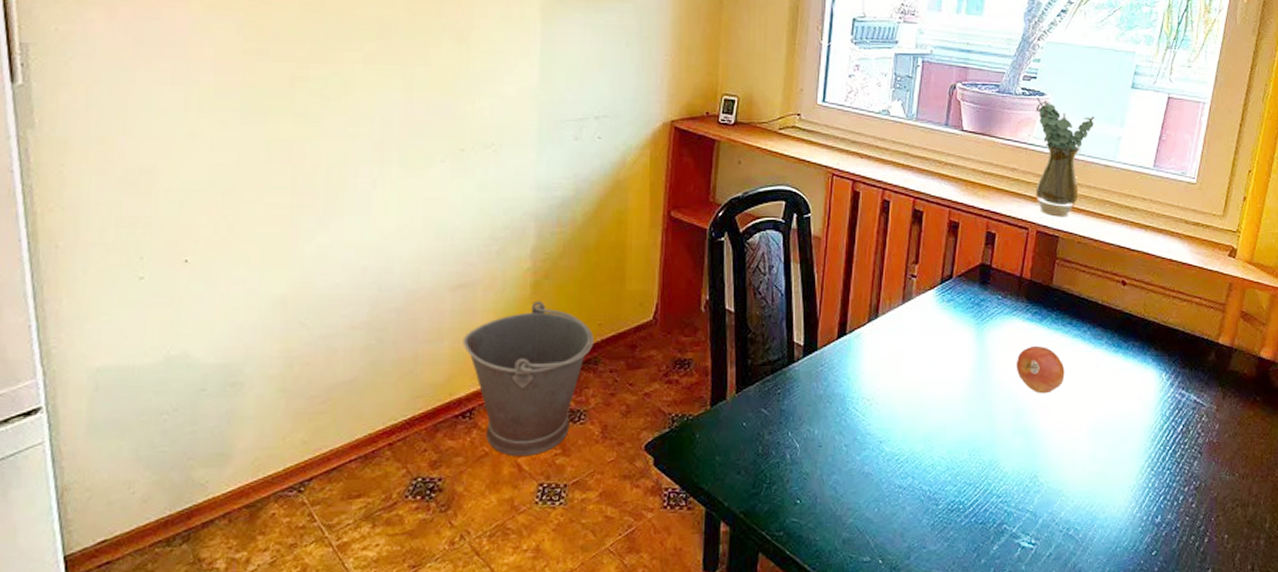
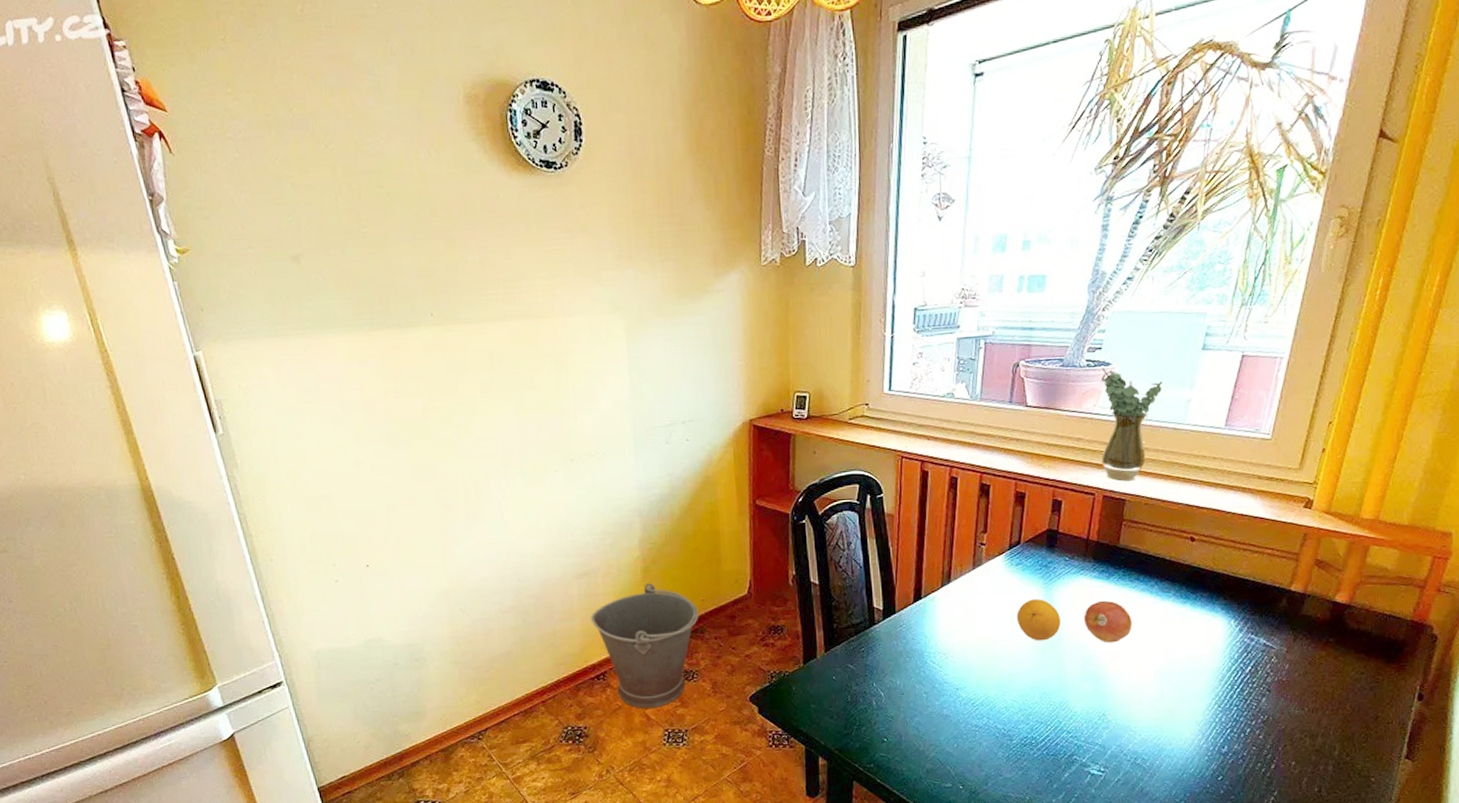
fruit: none [946,341,993,389] -> present [1016,599,1061,641]

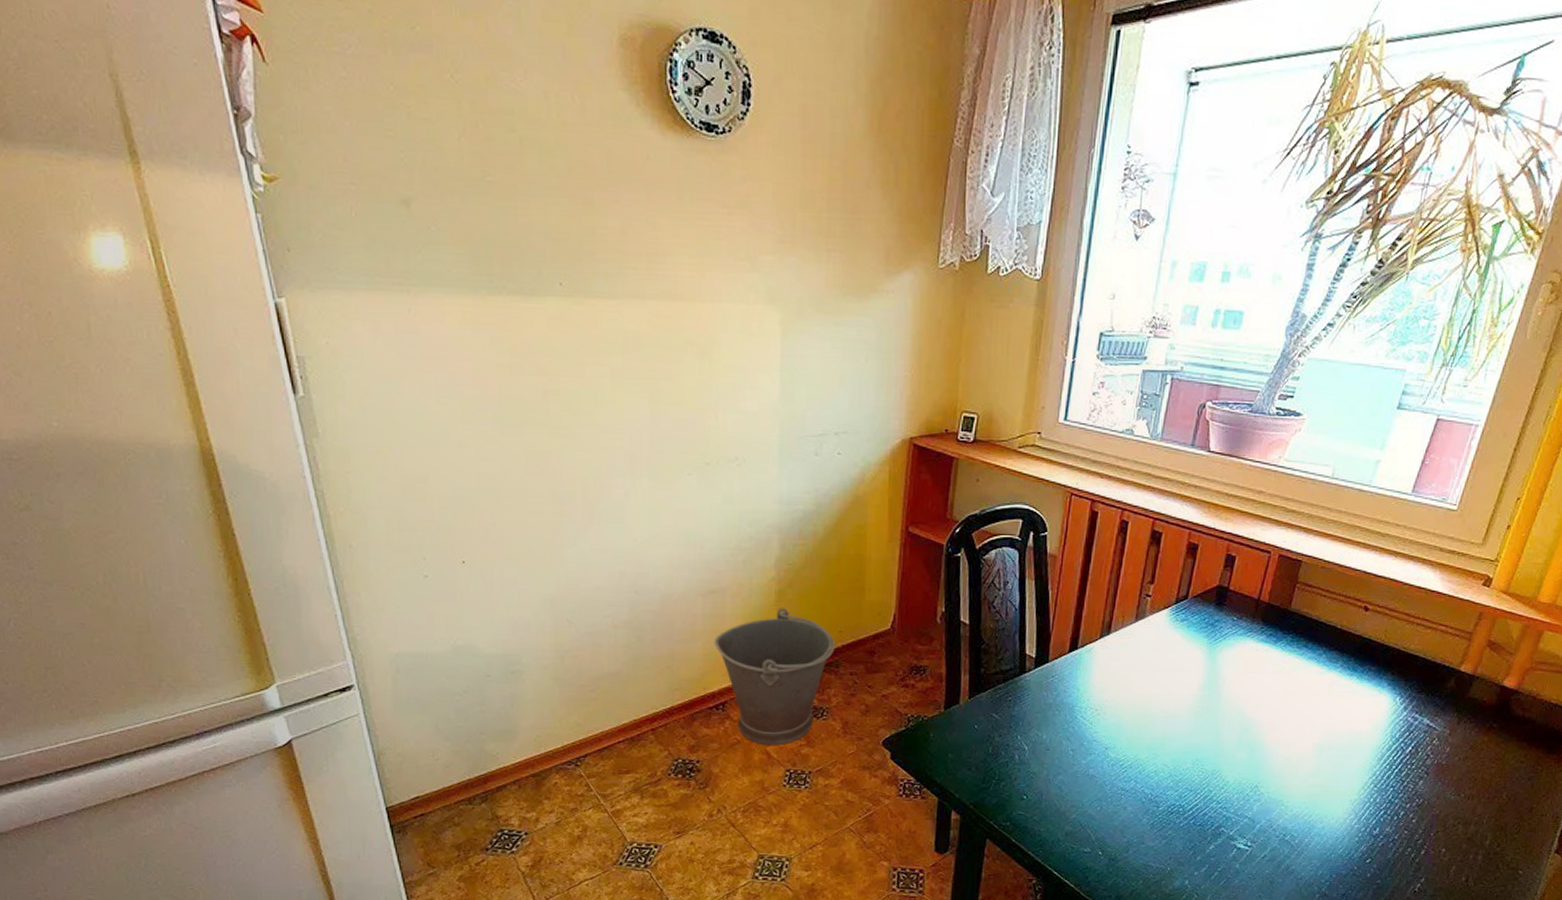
fruit: present [1016,599,1061,641] -> none [1176,659,1223,704]
fruit: present [1083,600,1132,643] -> none [1245,666,1296,712]
vase: present [1101,368,1163,481] -> none [1281,418,1354,542]

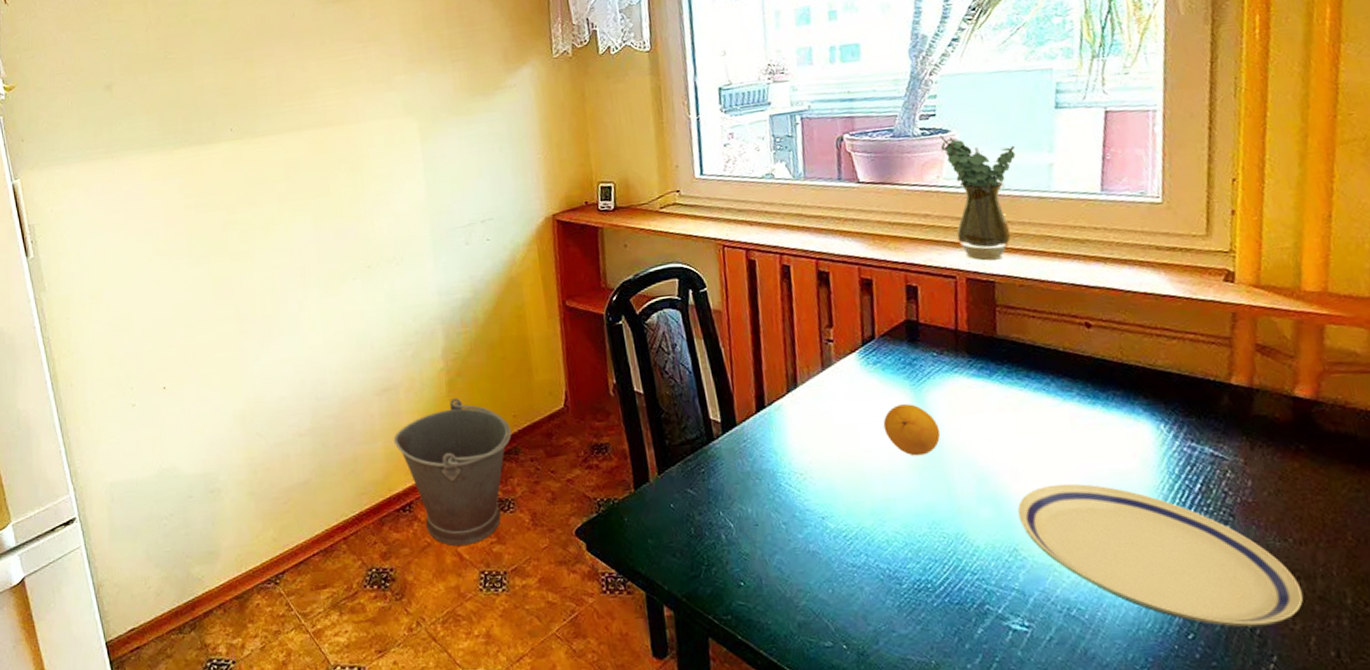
fruit: none [1176,659,1223,704] -> present [883,404,941,456]
plate: none [1266,737,1458,857] -> present [1017,483,1304,628]
vase: none [1281,418,1354,542] -> present [940,136,1016,261]

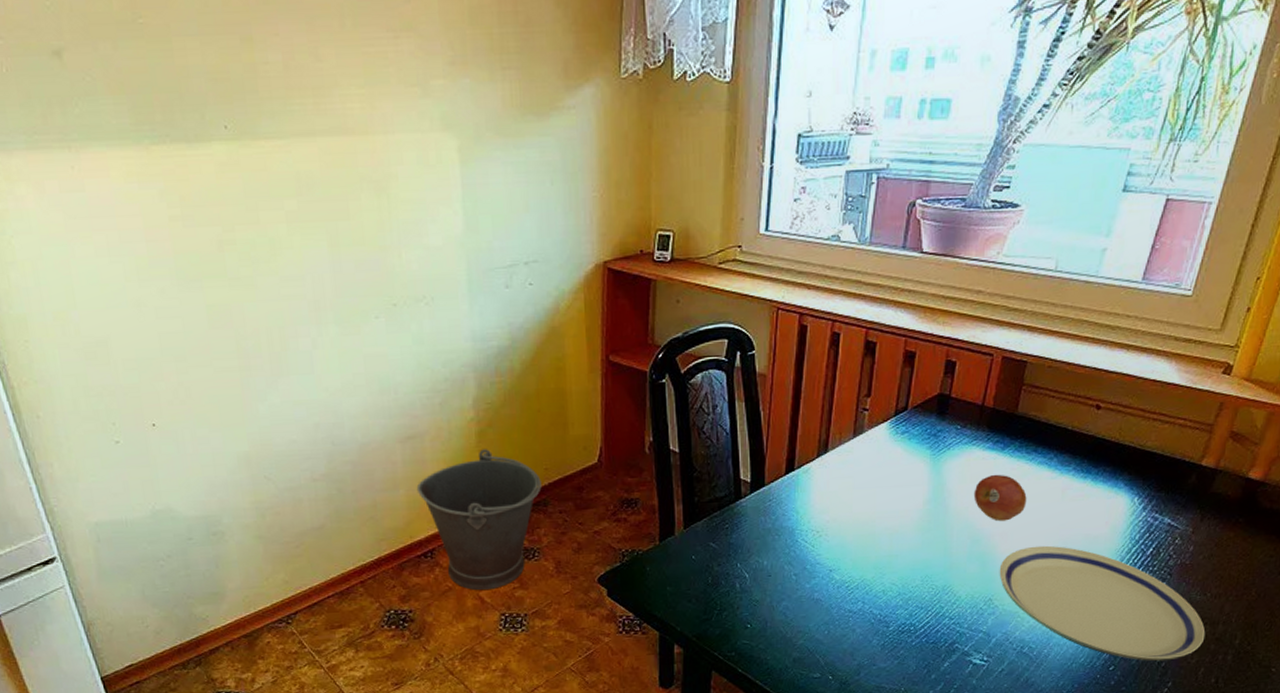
fruit: present [883,404,941,456] -> none [899,472,949,519]
vase: present [940,136,1016,261] -> none [1003,210,1077,341]
fruit: none [967,403,1032,457] -> present [973,474,1027,522]

